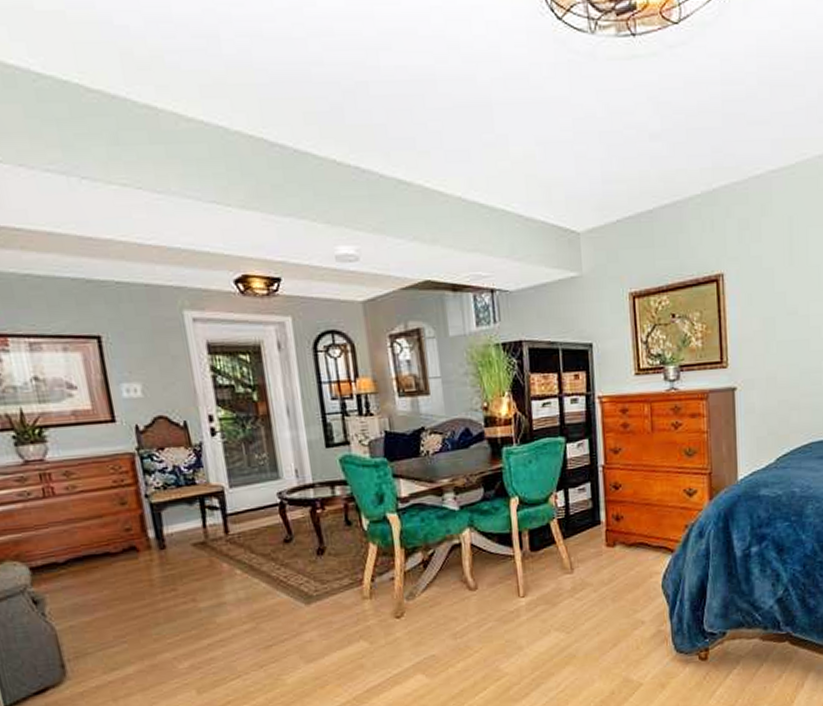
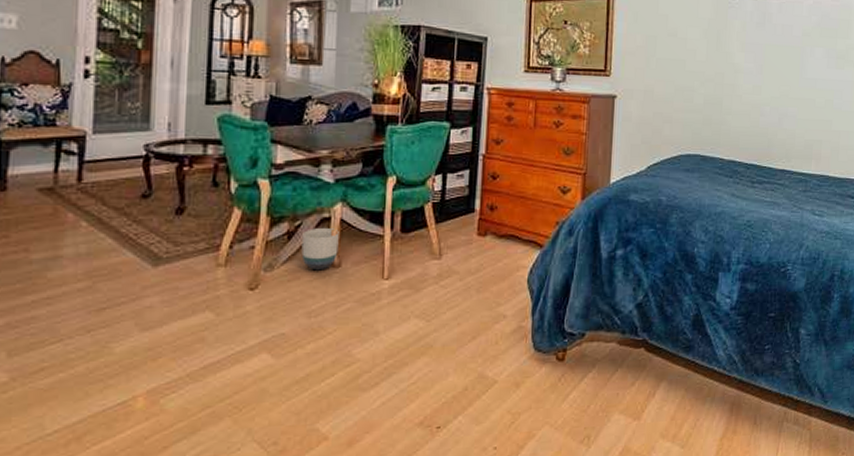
planter: none [436,553,473,595] -> present [301,228,339,271]

